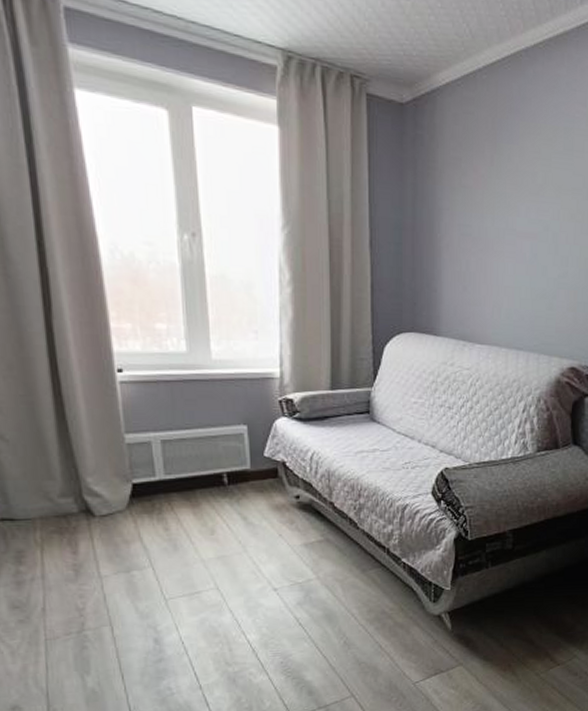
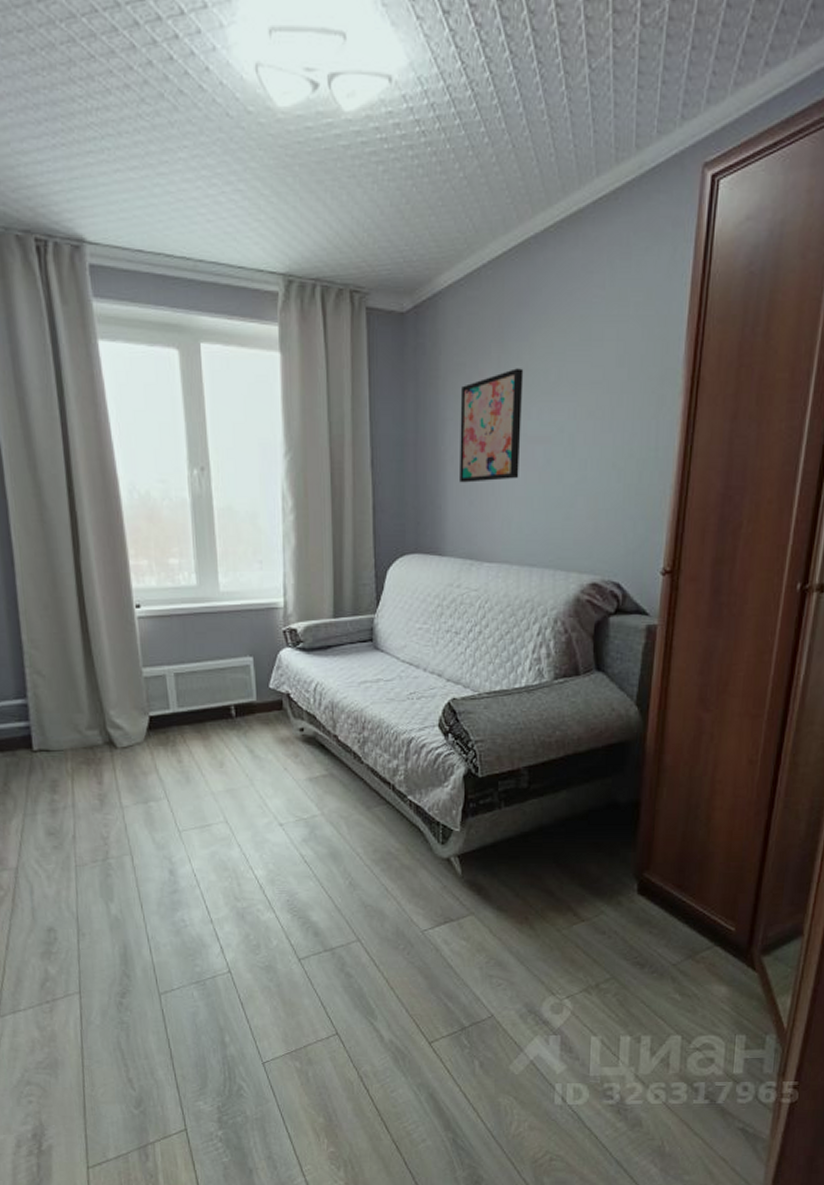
wall art: none [454,168,514,270] -> present [460,368,524,483]

